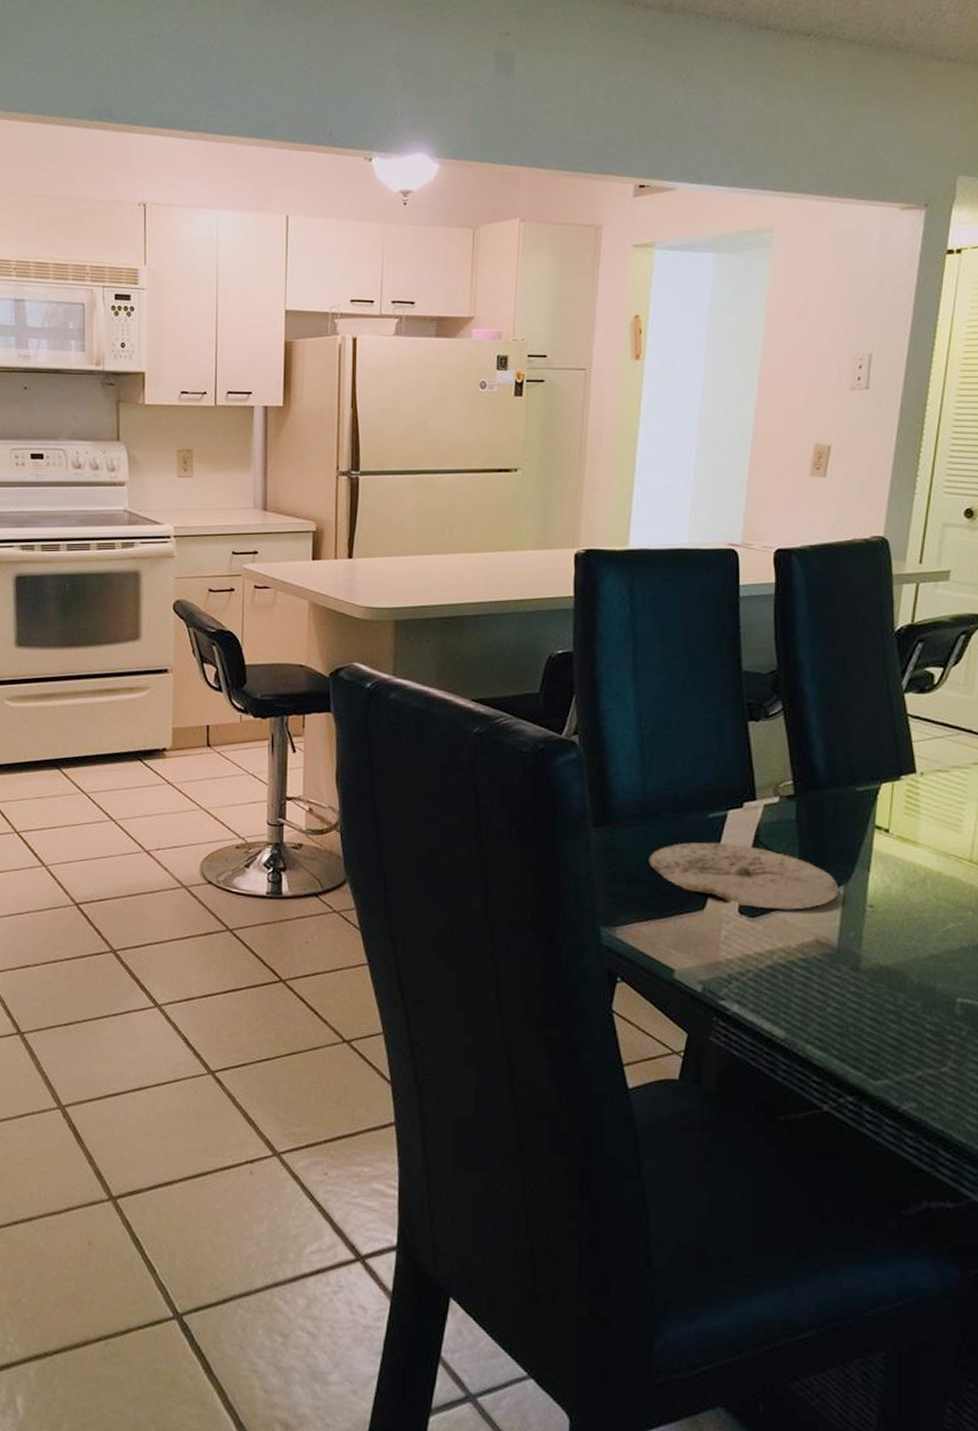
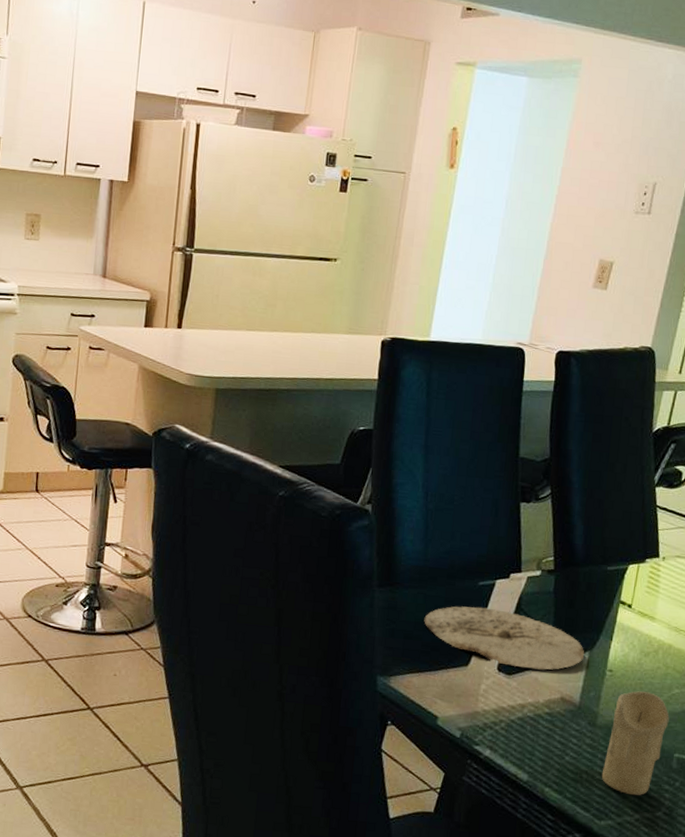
candle: none [872,928,946,1050] -> present [601,691,670,796]

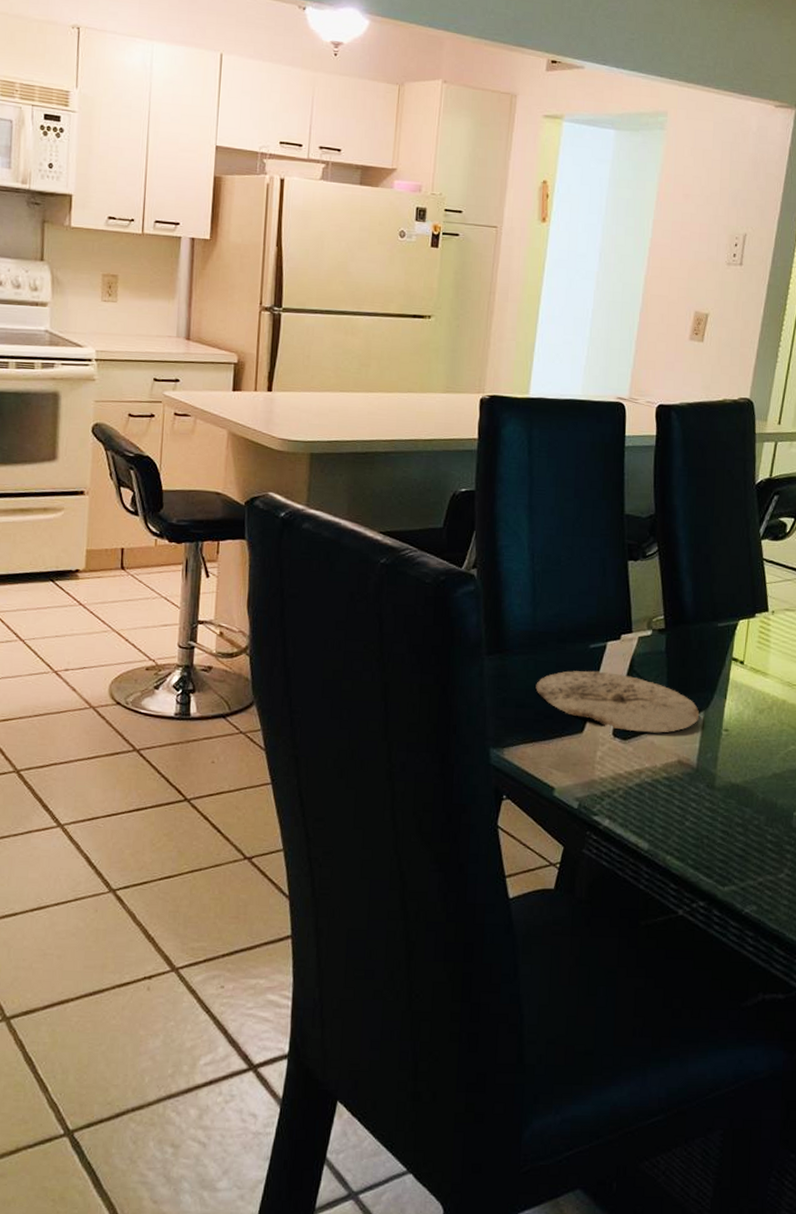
candle: present [601,691,670,796] -> none [722,750,787,859]

